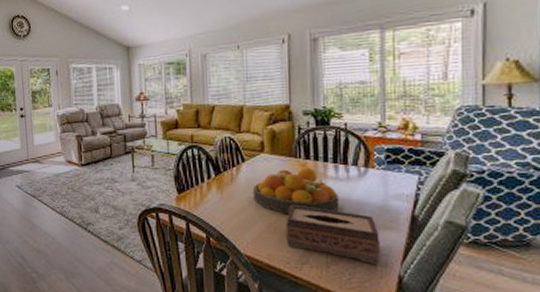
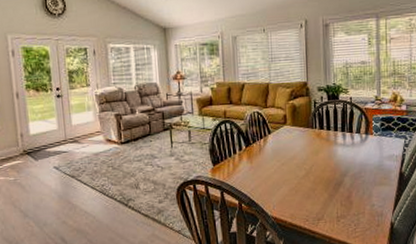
fruit bowl: present [252,167,339,213] -> none [277,136,347,177]
tissue box: present [286,204,380,265] -> none [305,169,377,216]

